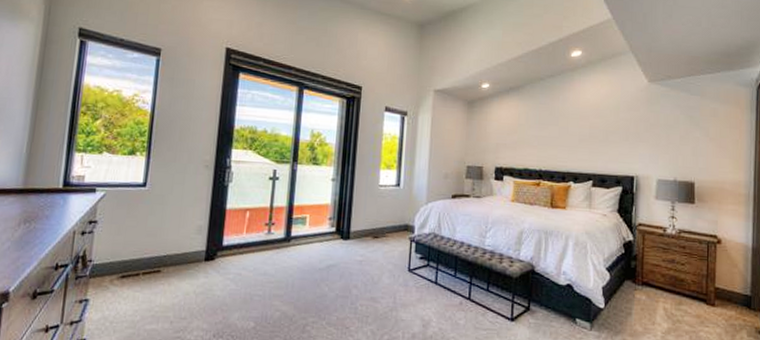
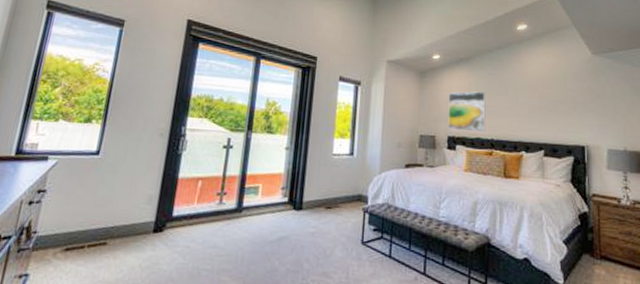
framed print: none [495,121,536,163] -> present [448,91,486,133]

